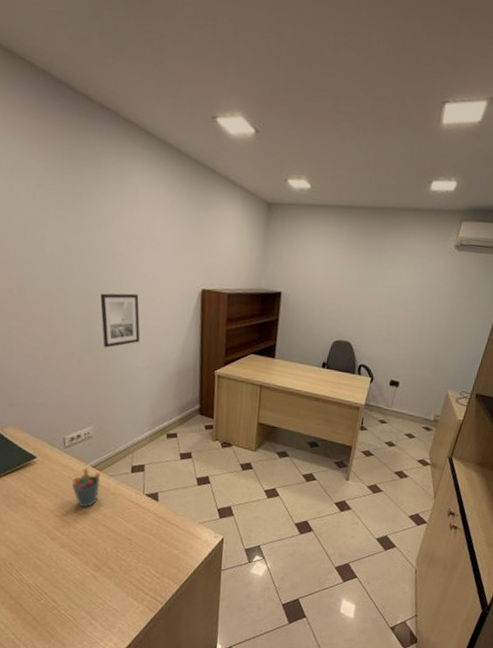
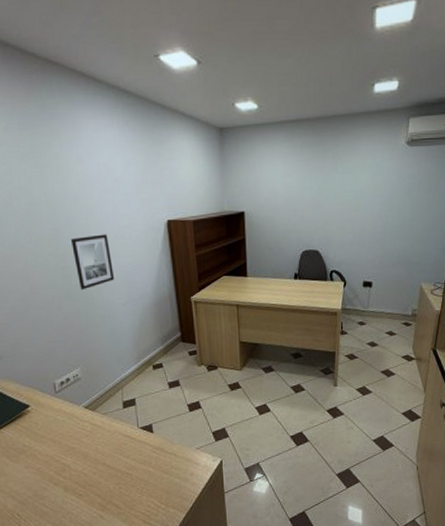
pen holder: present [69,468,101,508] -> none [63,410,95,450]

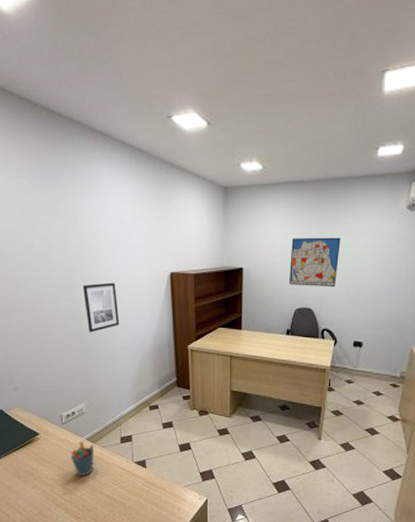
pen holder: none [63,410,95,450] -> present [68,441,95,477]
wall art: none [293,176,343,228] -> present [289,237,341,287]

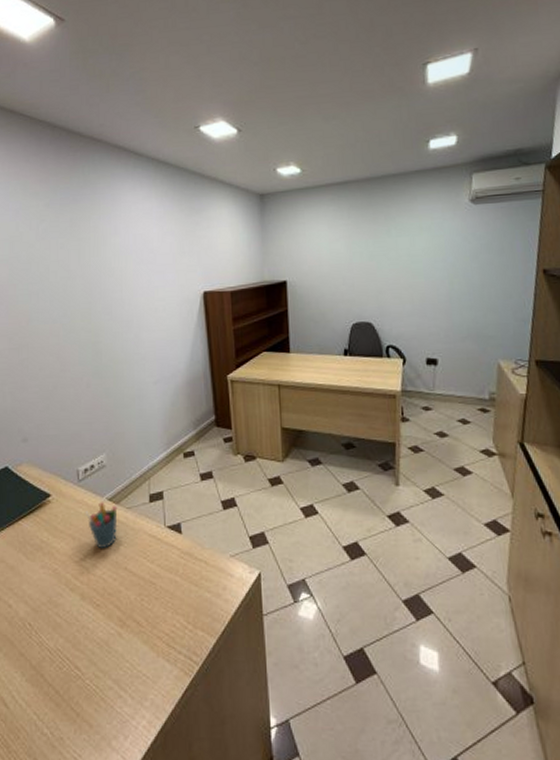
wall art: present [82,282,120,333] -> none [103,307,147,368]
wall art: present [289,237,341,287] -> none [340,239,398,297]

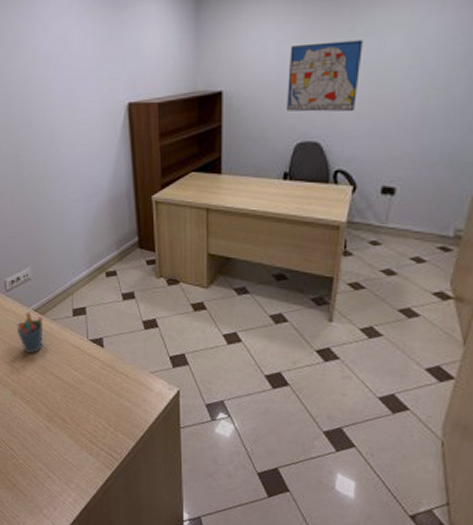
wall art: none [340,239,398,297] -> present [287,39,363,112]

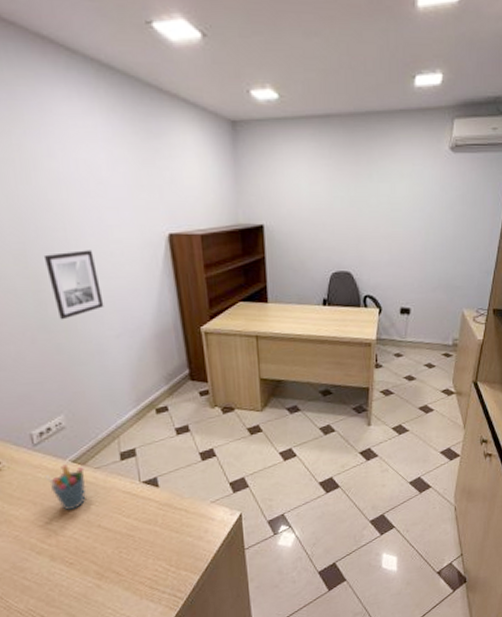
wall art: none [23,119,68,183] -> present [43,250,104,320]
wall art: present [287,39,363,112] -> none [321,185,379,245]

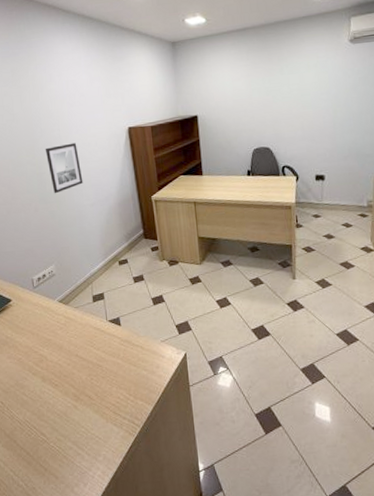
pen holder: present [45,464,86,511] -> none [40,304,68,341]

